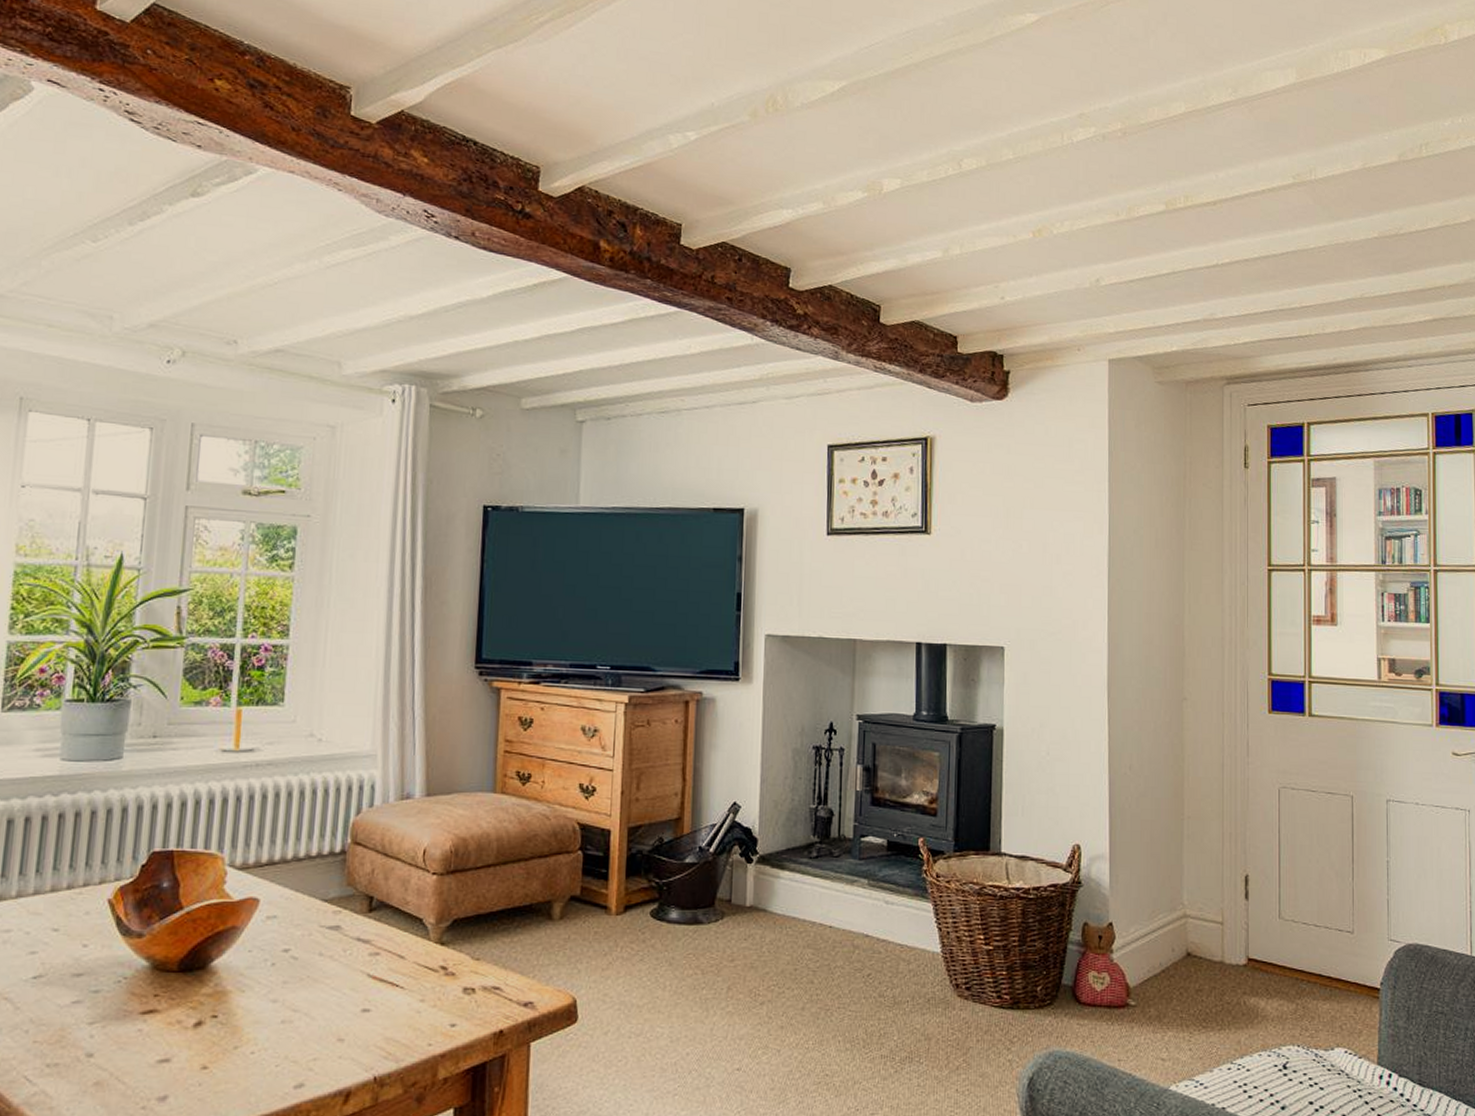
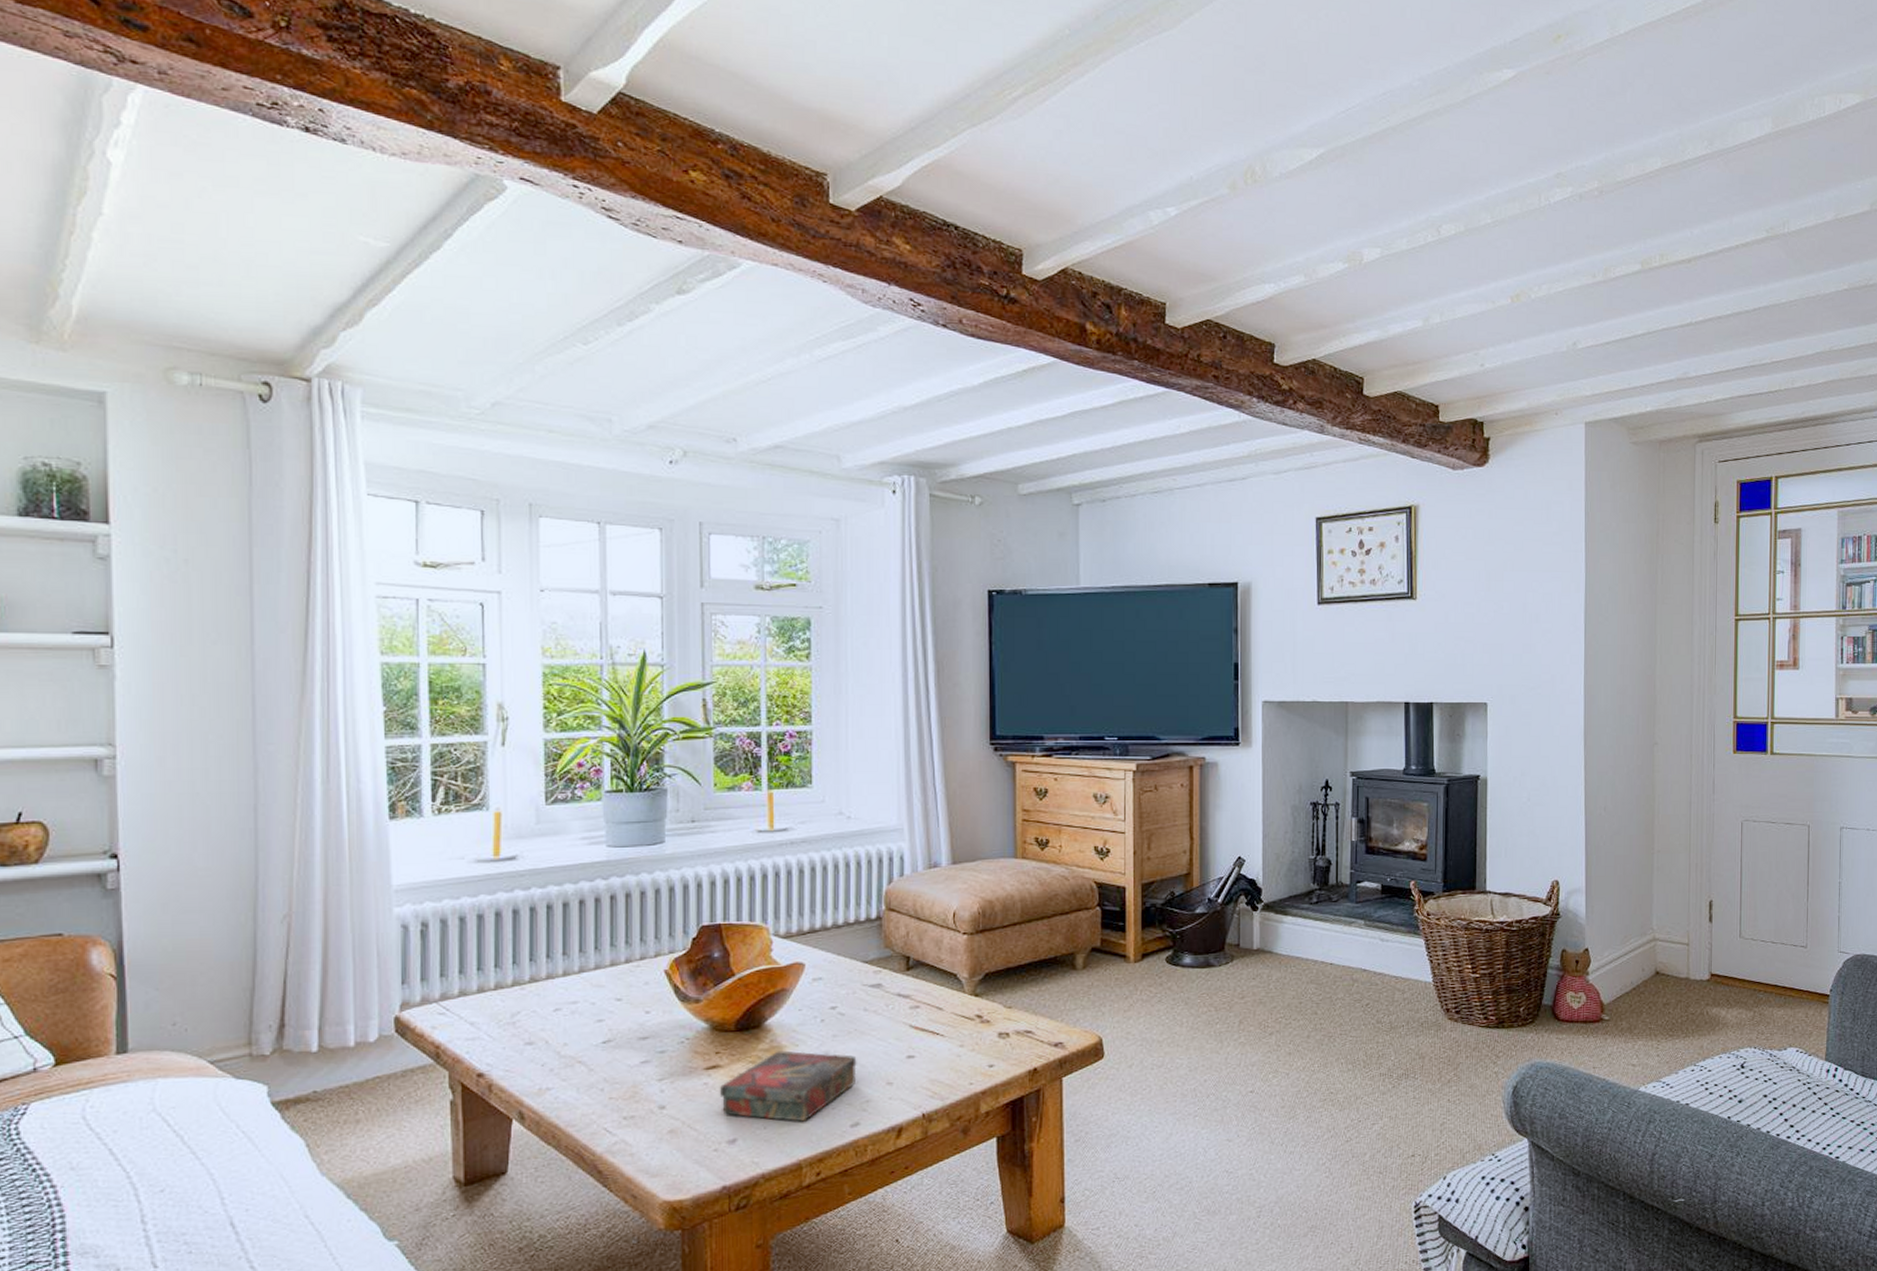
book: none [153,996,307,1080] -> present [719,1050,857,1122]

